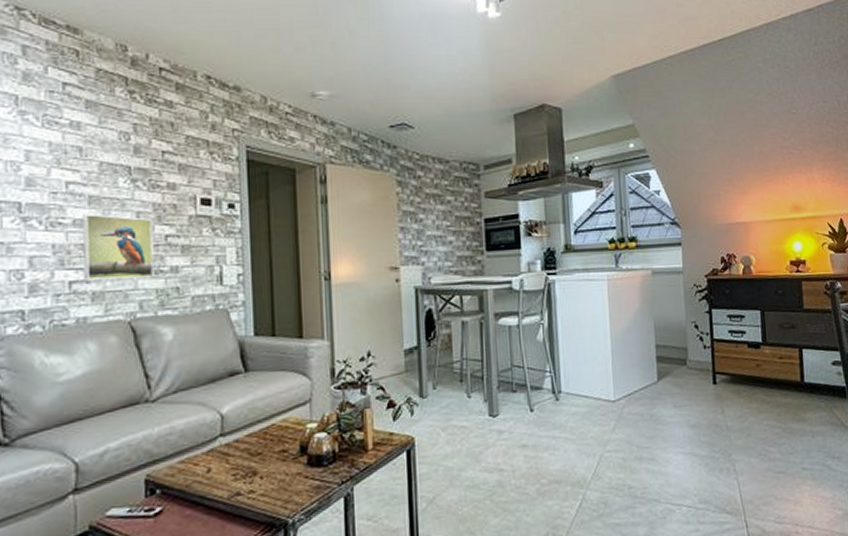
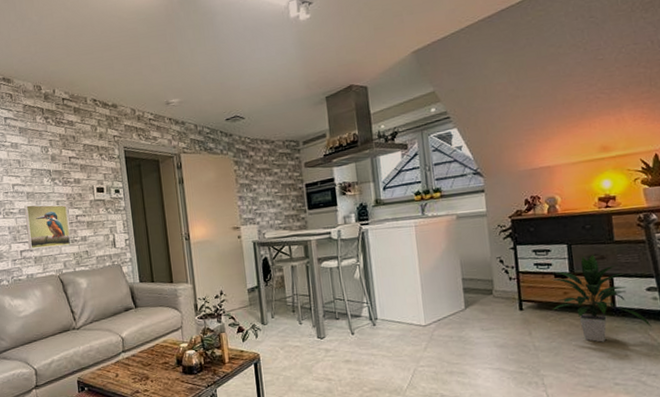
indoor plant: none [744,323,836,422] -> present [551,255,652,342]

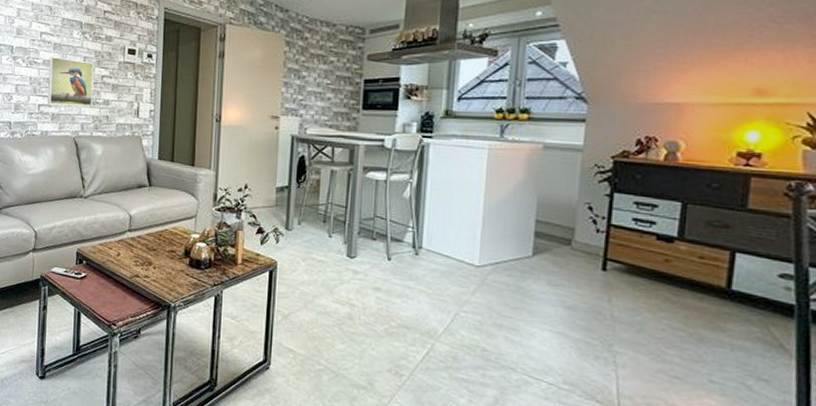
indoor plant: present [551,255,652,342] -> none [644,220,776,329]

